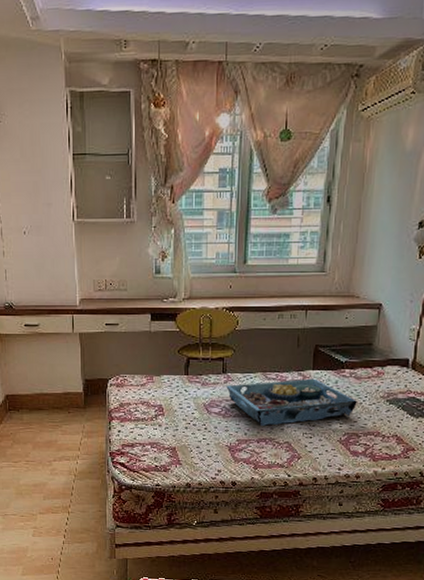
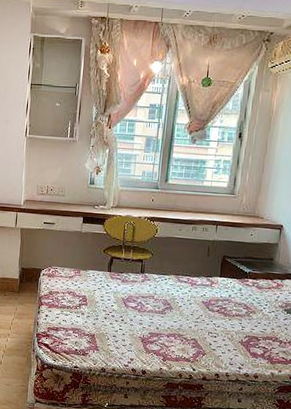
serving tray: present [226,378,357,426] -> none [143,283,258,323]

